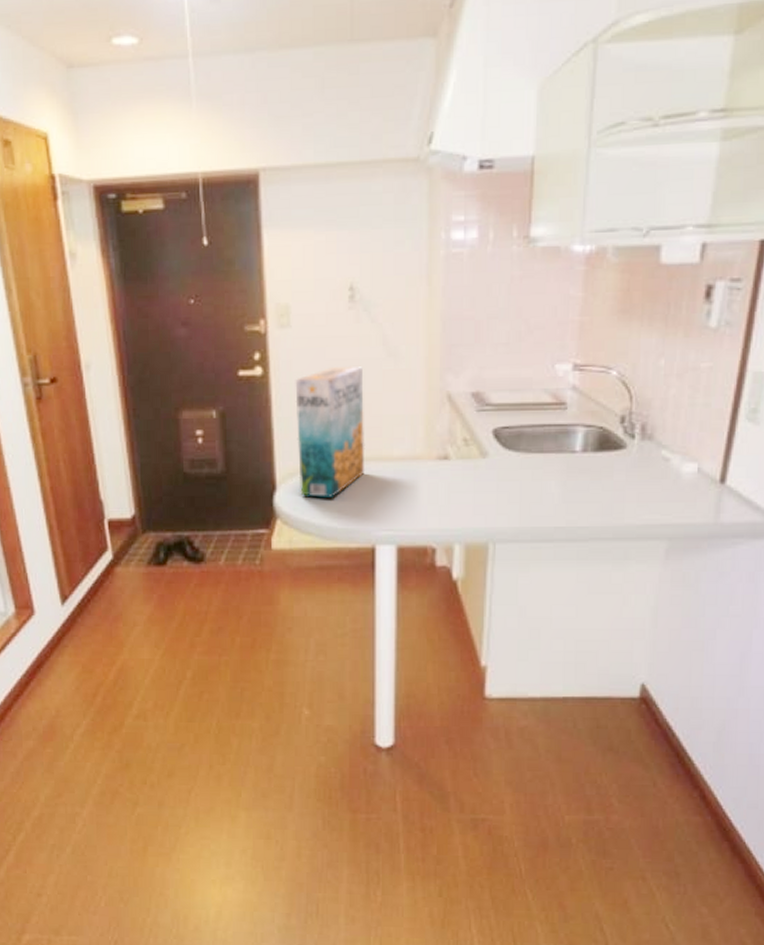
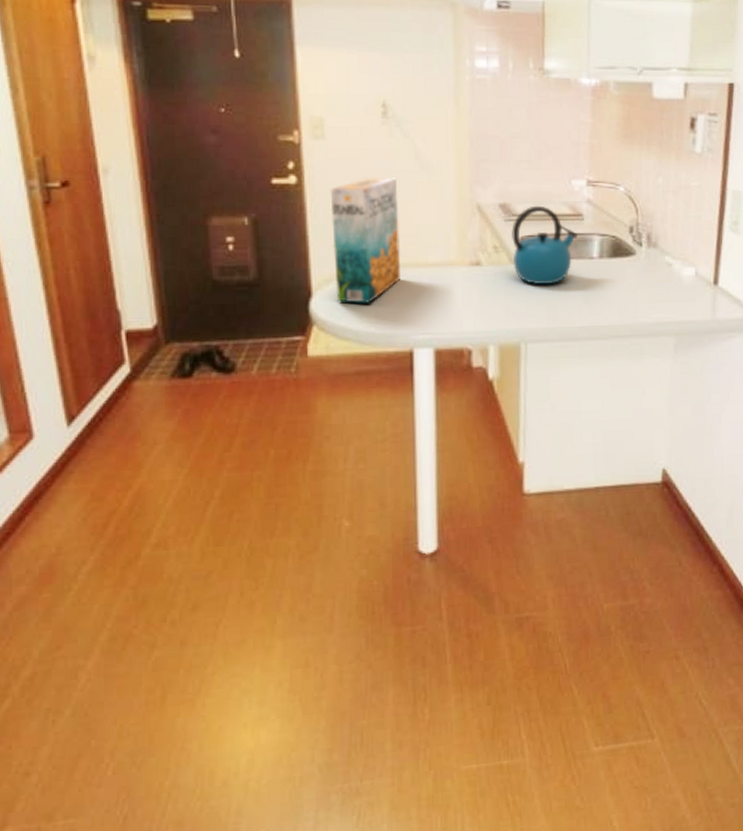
kettle: none [484,393,560,481] -> present [511,205,579,285]

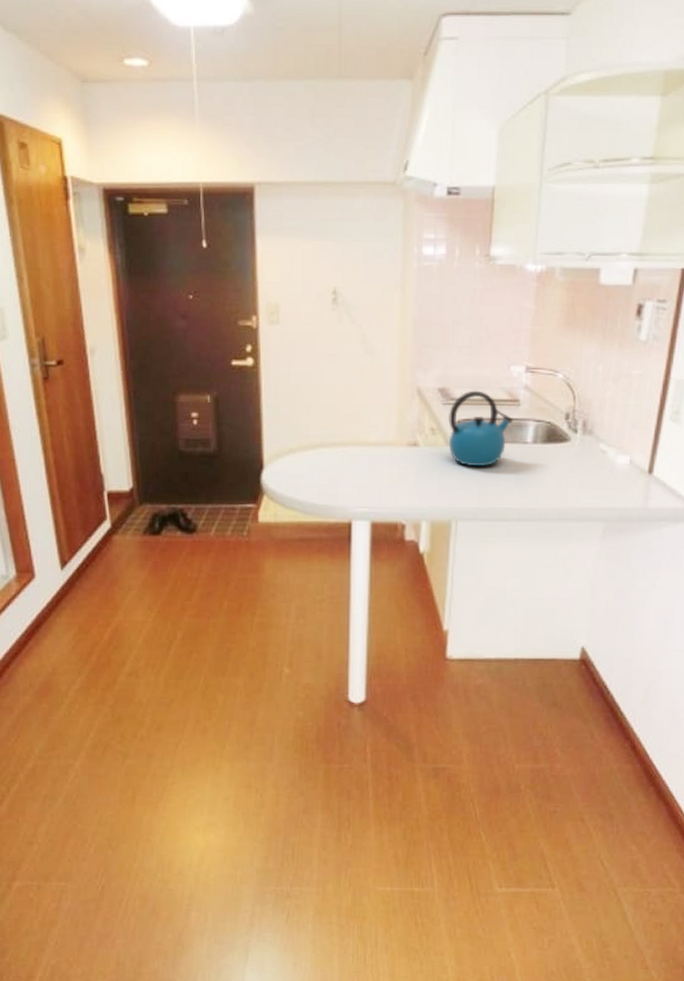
cereal box: present [330,176,401,304] -> none [282,360,344,478]

